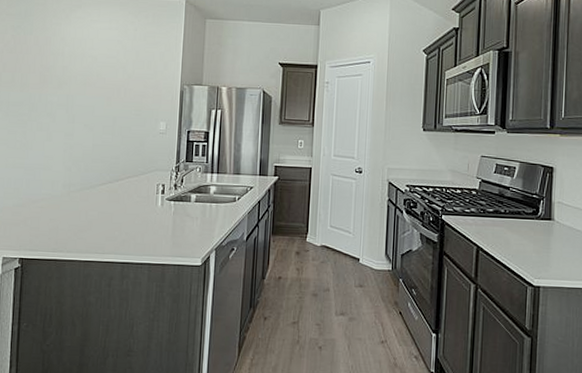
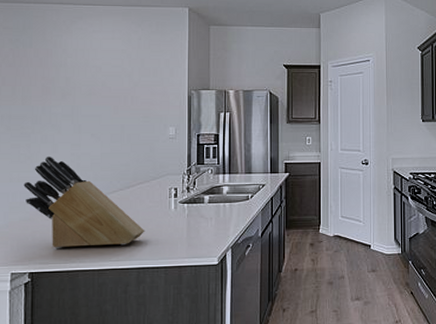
knife block: none [18,144,132,239] -> present [23,156,145,248]

